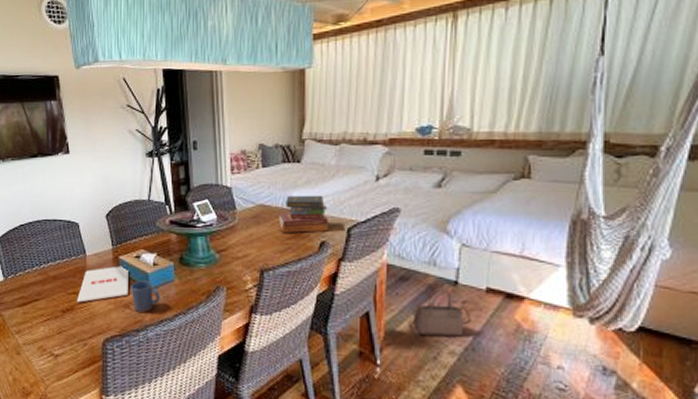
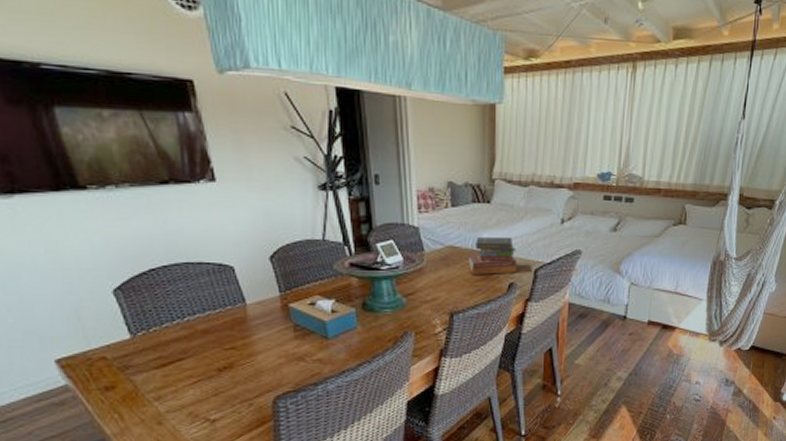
magazine: present [77,266,129,303] -> none [237,314,302,359]
mug: present [130,280,160,312] -> none [304,330,340,364]
handbag: present [408,287,472,337] -> none [585,322,636,366]

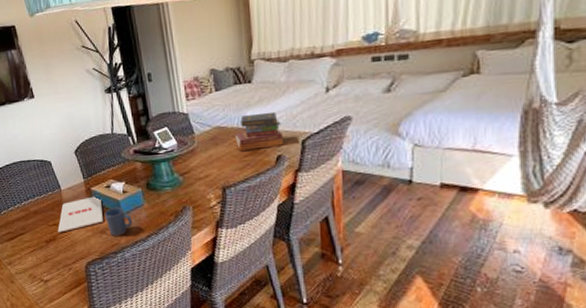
magazine: none [237,314,302,359] -> present [58,196,103,233]
mug: none [304,330,340,364] -> present [104,207,132,236]

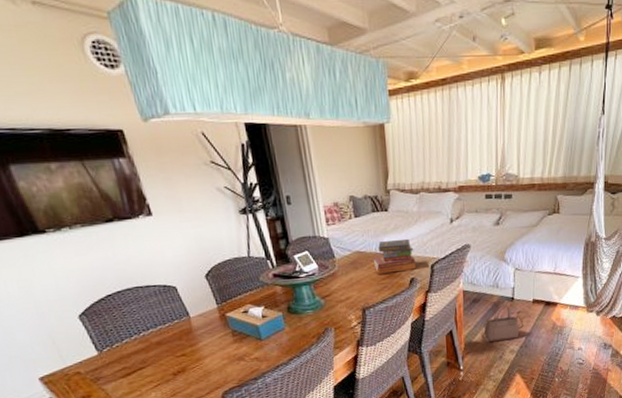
magazine: present [58,196,103,233] -> none [187,322,241,364]
mug: present [104,207,132,236] -> none [241,332,273,362]
handbag: none [366,187,427,234] -> present [481,303,524,343]

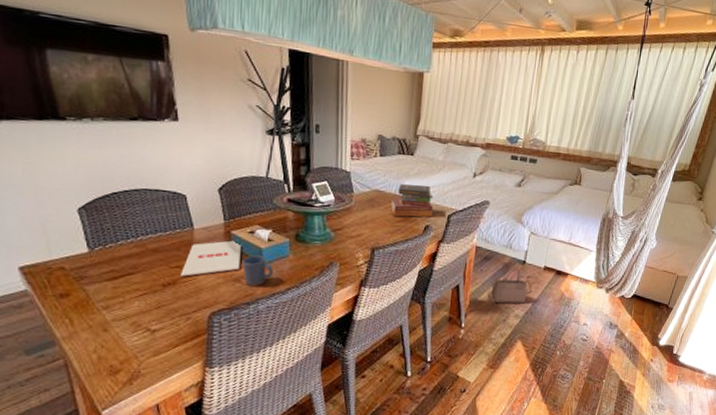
magazine: none [187,322,241,364] -> present [181,240,241,277]
mug: none [241,332,273,362] -> present [241,255,273,286]

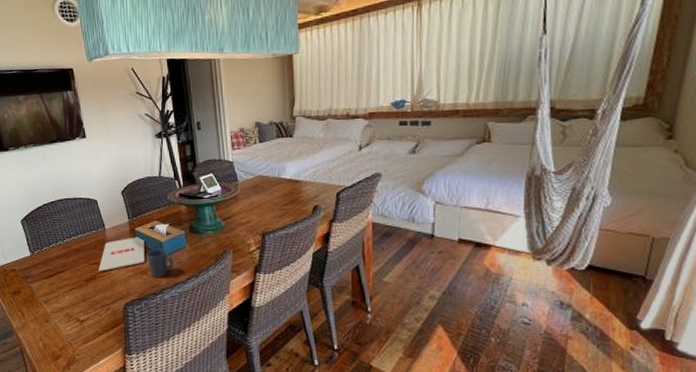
books: present [391,184,434,217] -> none [275,164,320,199]
handbag: present [487,265,532,304] -> none [393,240,447,284]

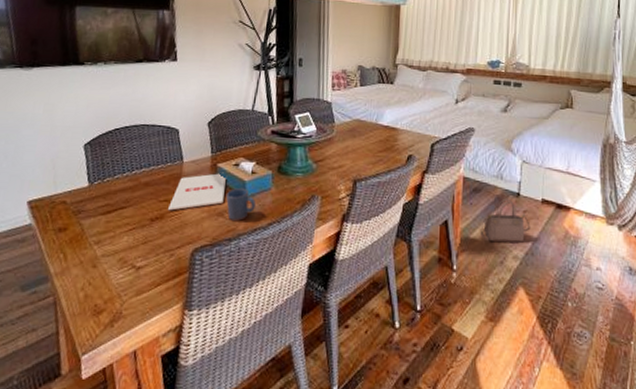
handbag: none [393,240,447,284] -> present [480,198,531,243]

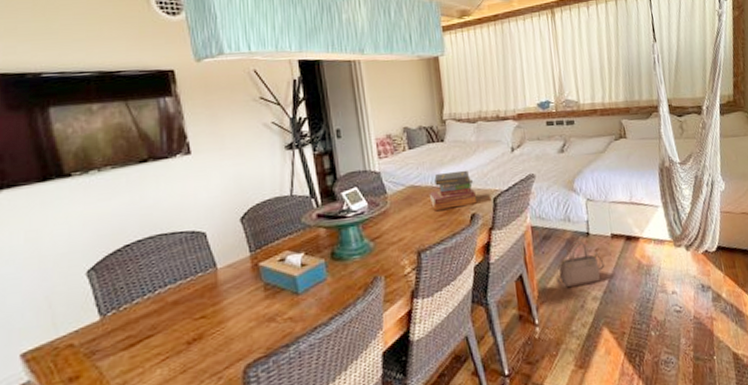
magazine: present [168,173,226,211] -> none [207,273,273,328]
mug: present [225,188,256,221] -> none [274,285,311,323]
books: none [372,113,415,147] -> present [428,170,476,211]

